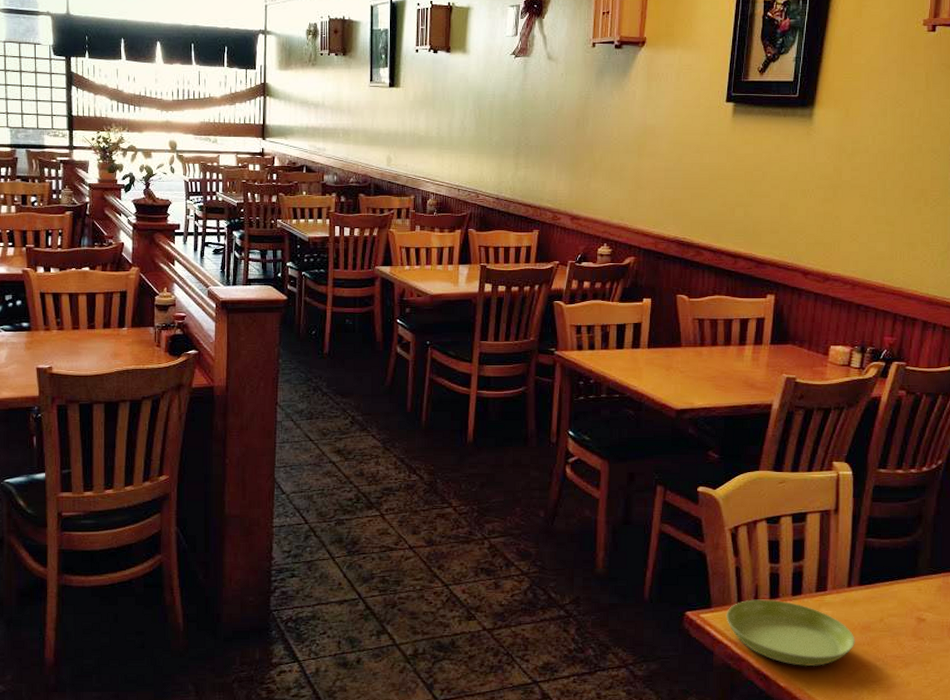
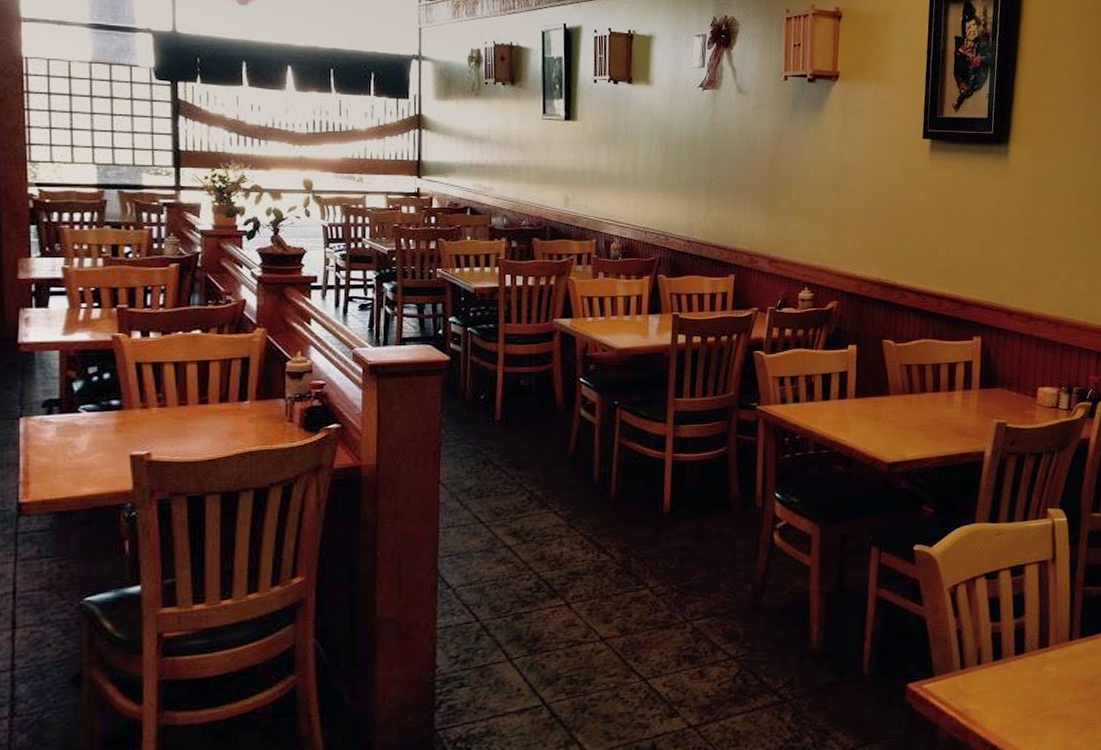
saucer: present [726,599,855,667] -> none [949,661,1080,732]

